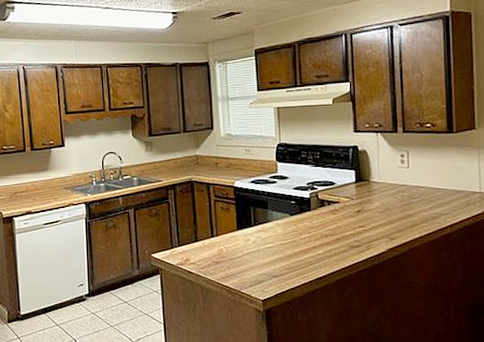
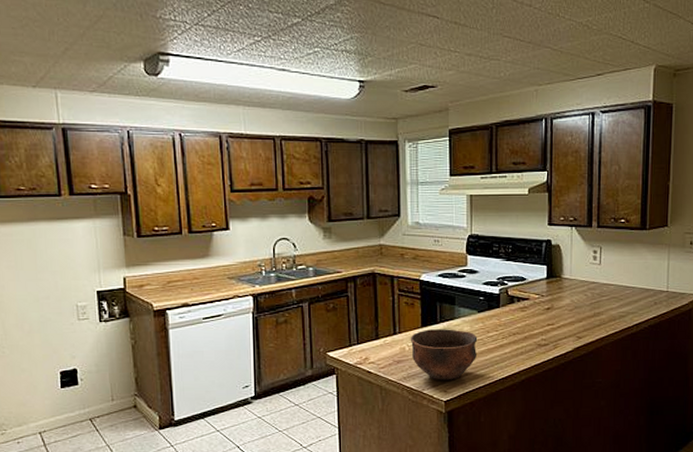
bowl: none [227,231,291,280] -> present [410,329,478,380]

